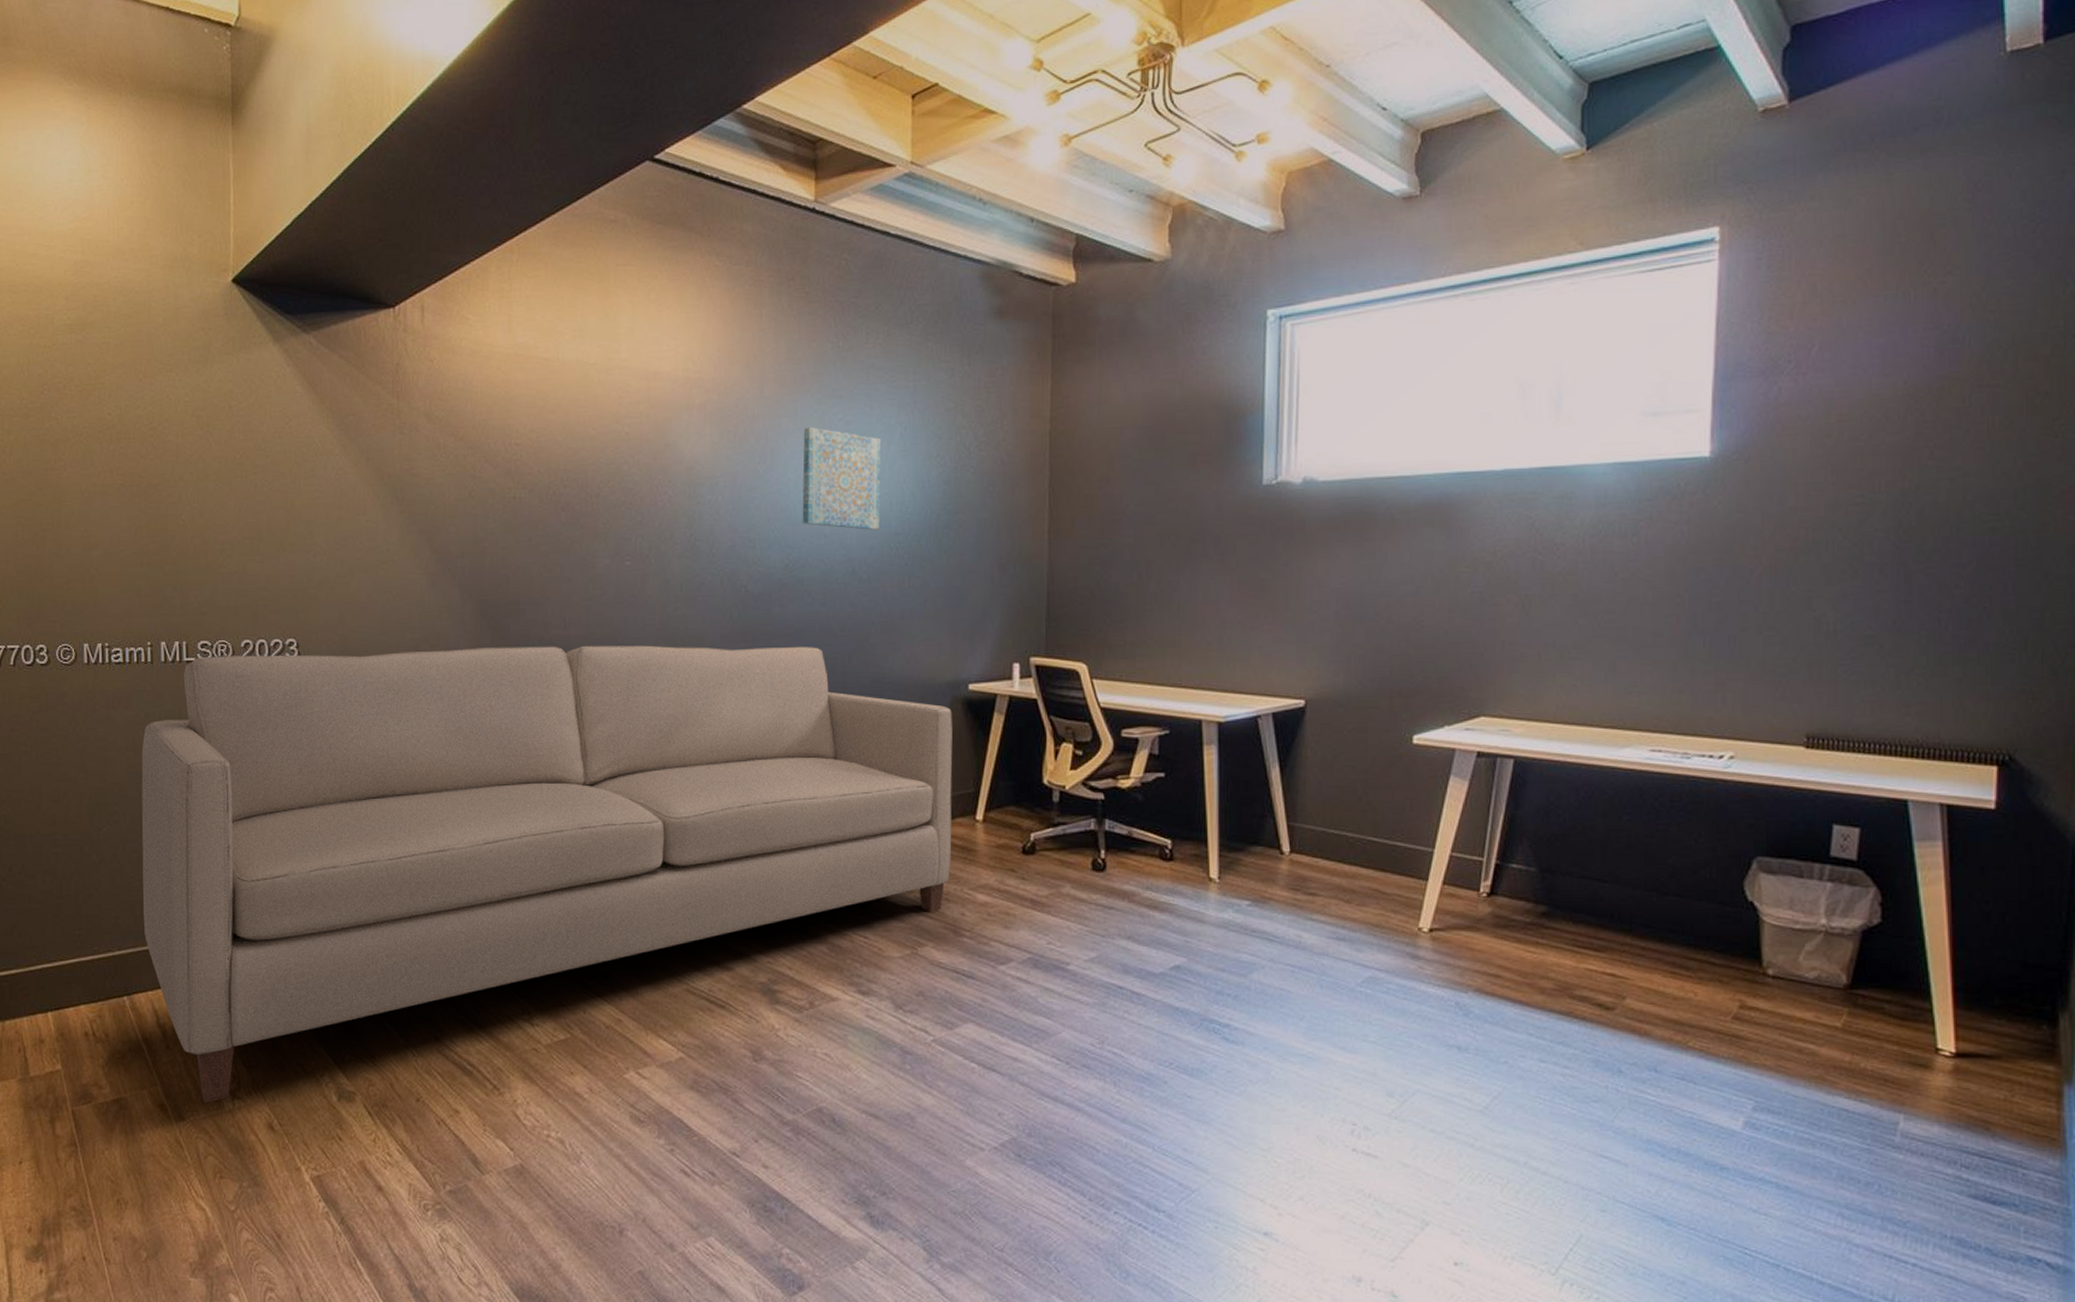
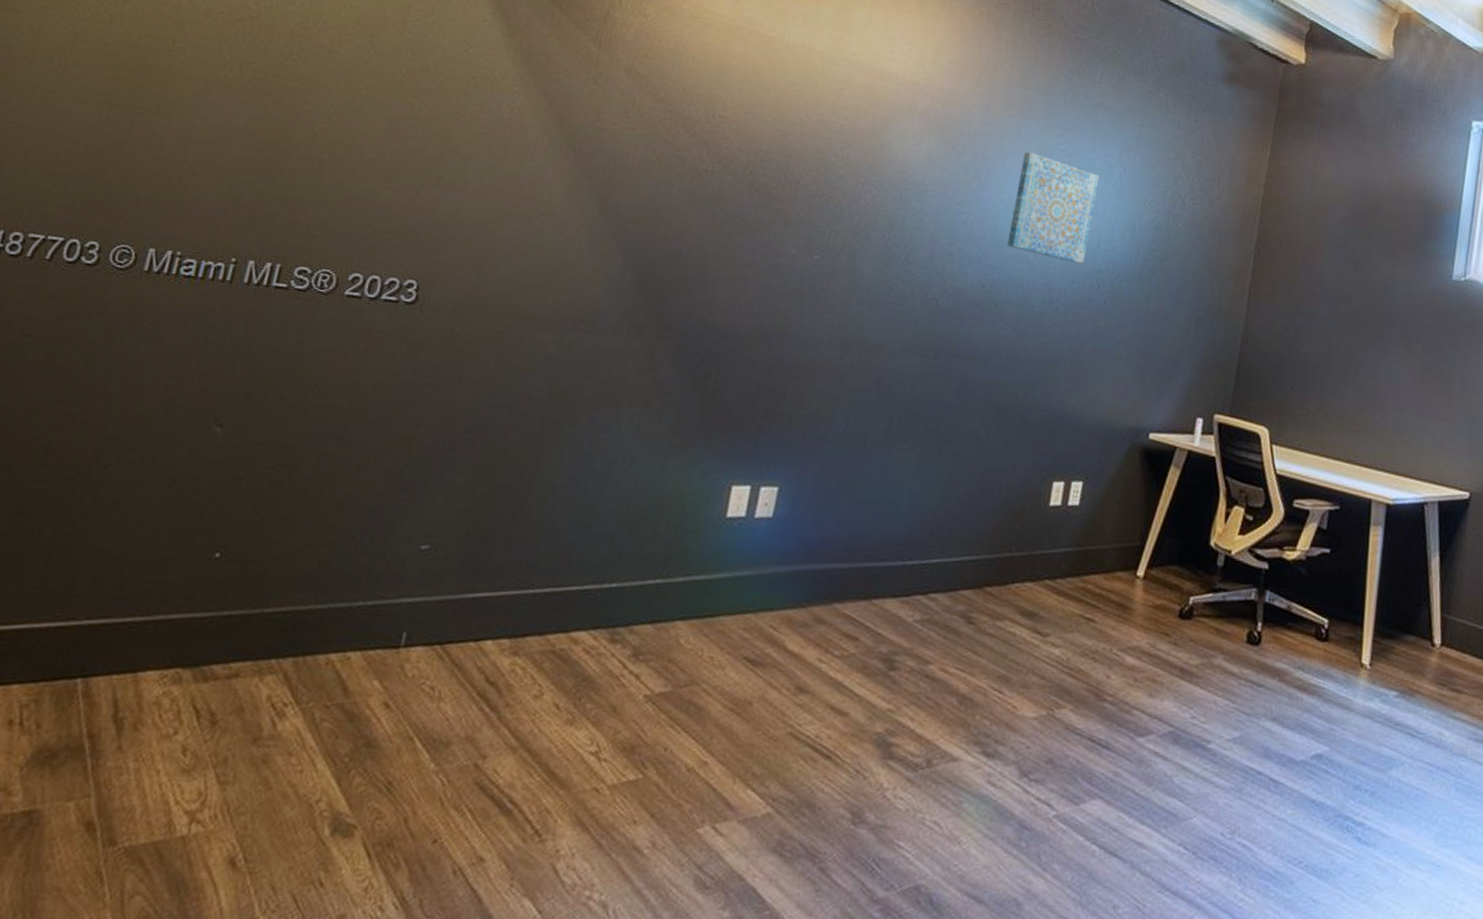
sofa: present [141,645,953,1104] -> none [127,284,1129,826]

